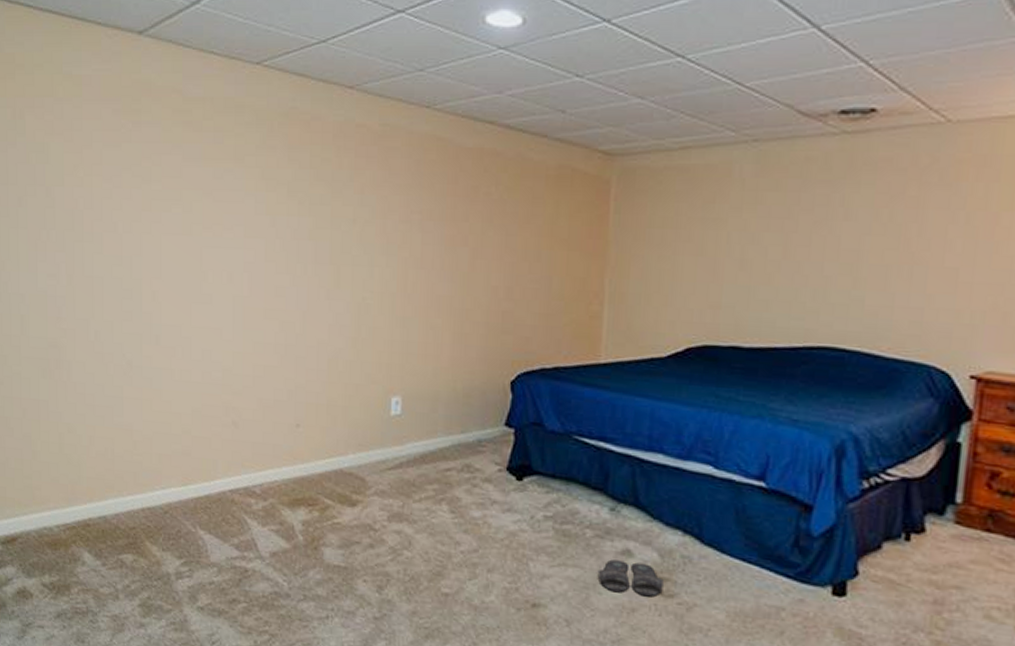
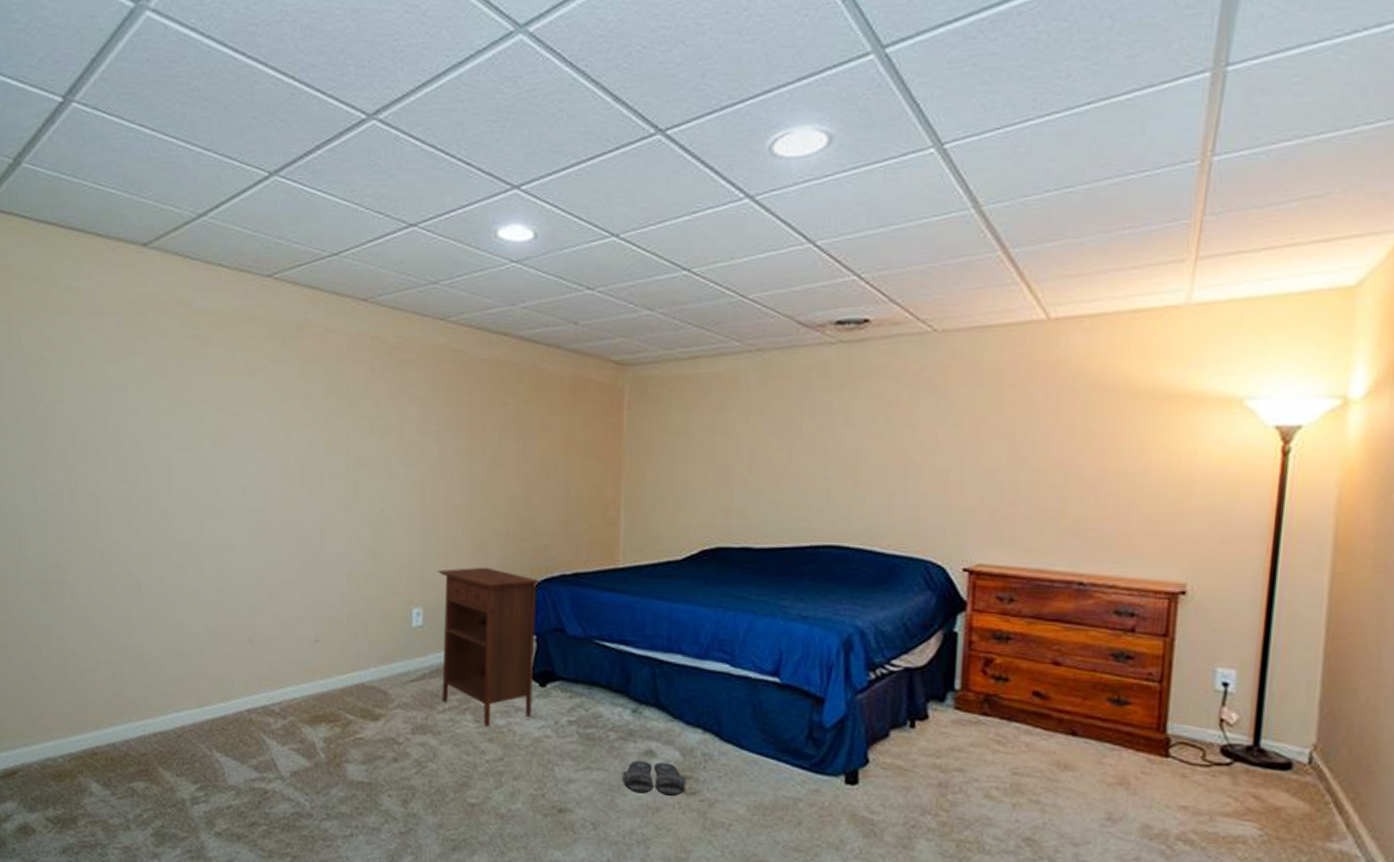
nightstand: none [417,358,520,518] -> present [438,567,541,727]

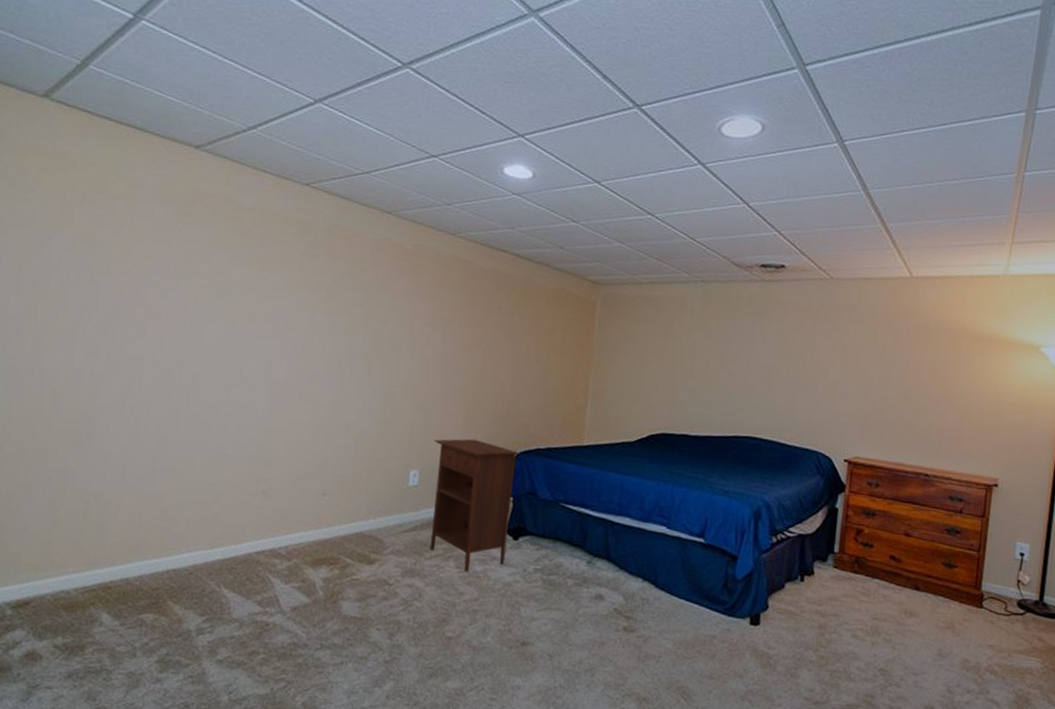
slippers: present [622,760,686,796] -> none [575,603,627,633]

